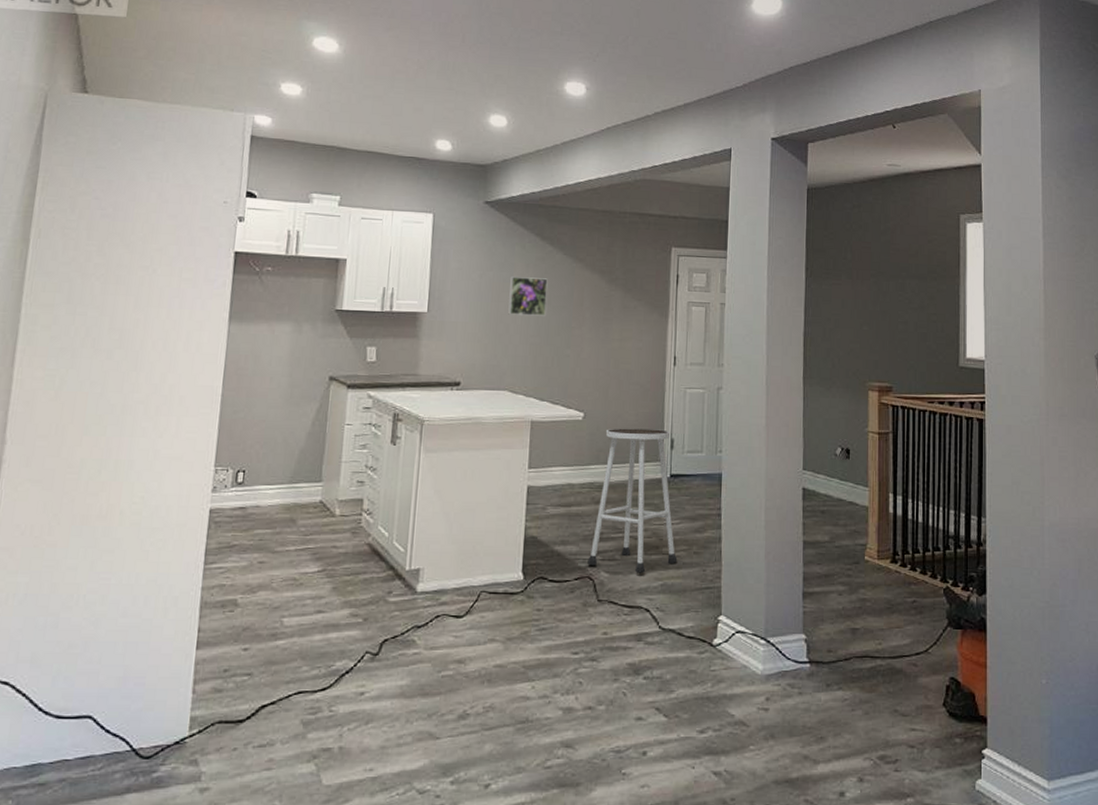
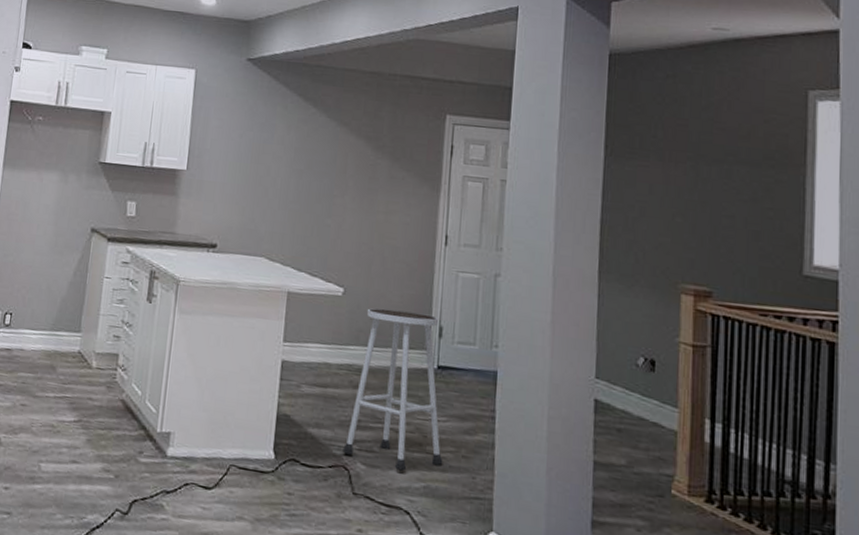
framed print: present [508,276,548,316] -> none [267,138,310,182]

